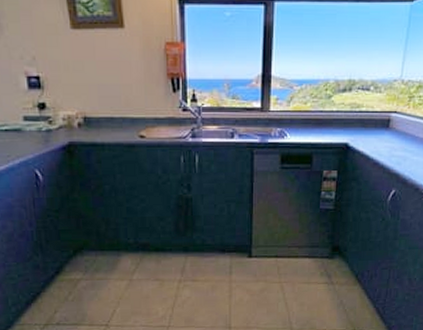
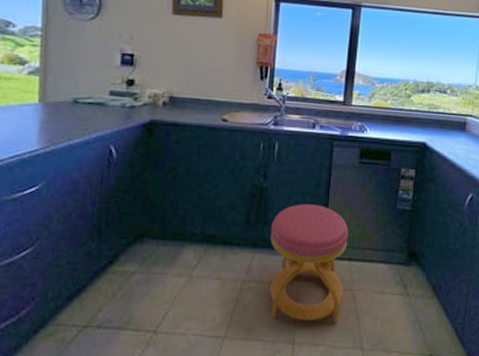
stool: none [200,210,274,310] -> present [270,204,349,324]

